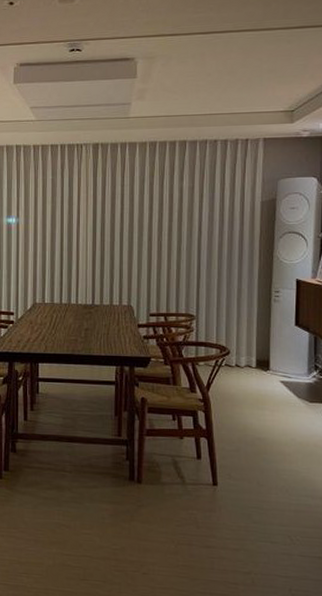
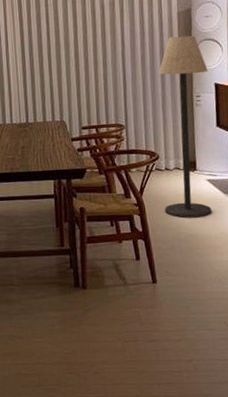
floor lamp: none [231,227,290,421] -> present [159,35,212,218]

